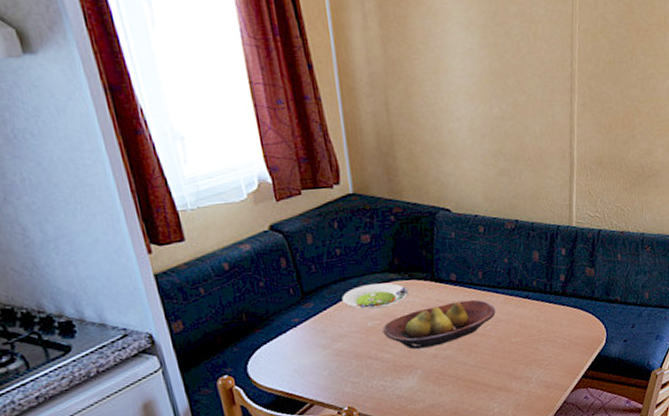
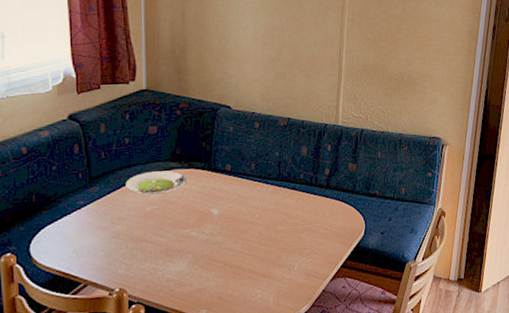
fruit bowl: present [382,299,496,350] -> none [159,189,265,234]

